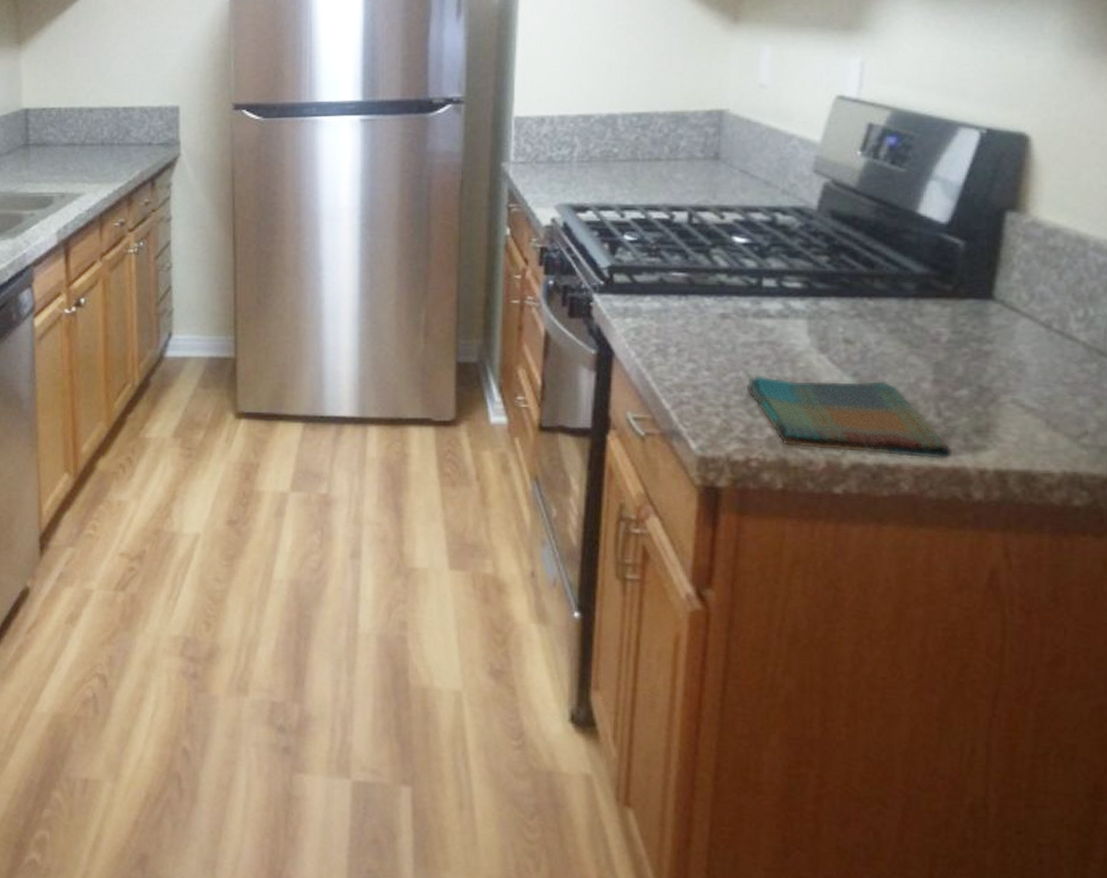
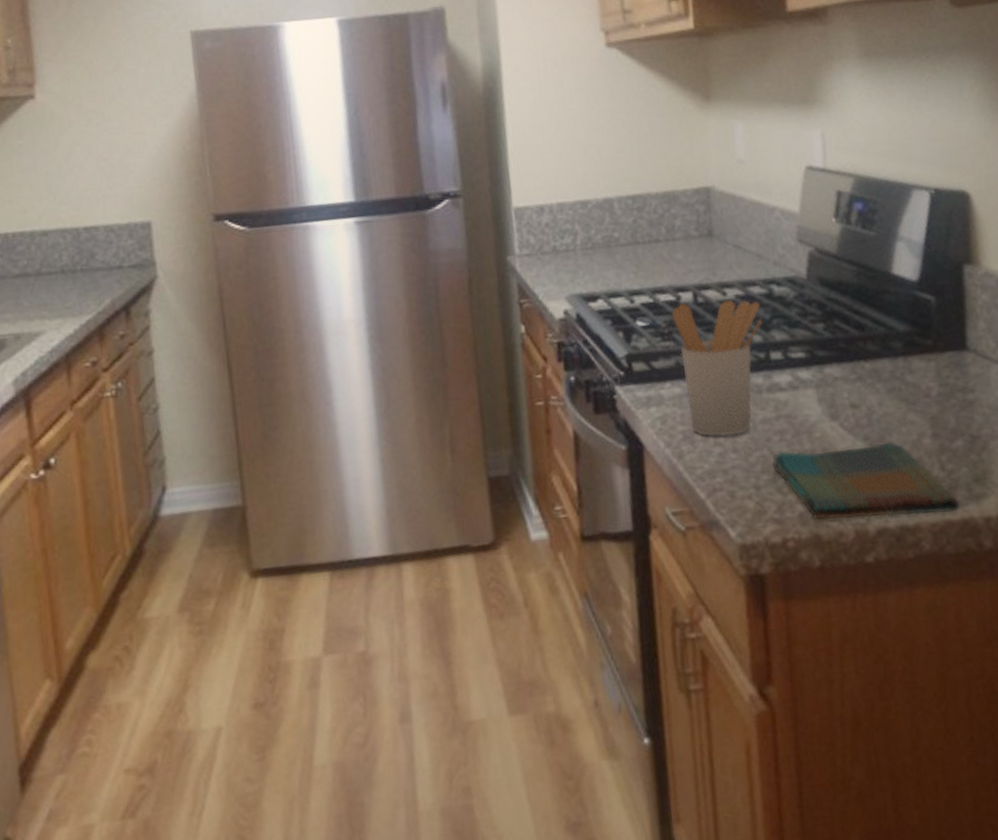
utensil holder: none [663,222,761,355] -> present [672,300,763,437]

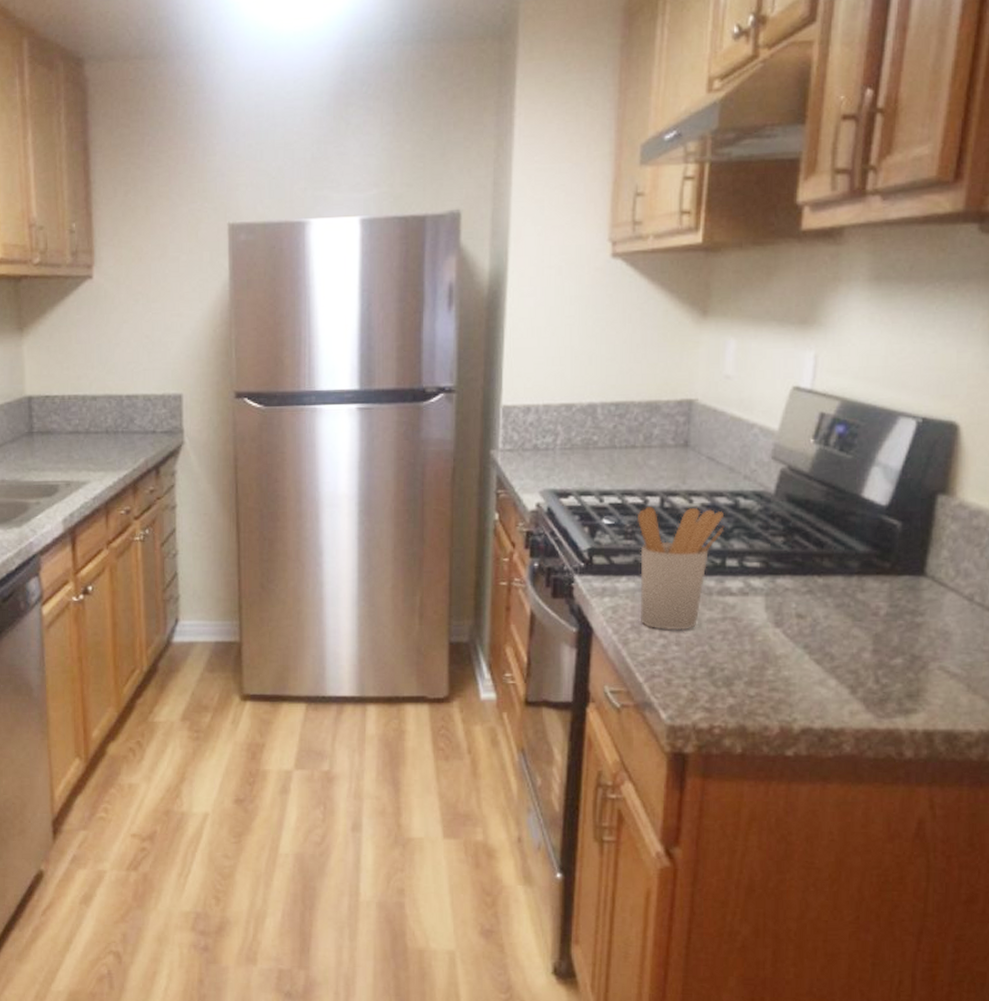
dish towel: present [772,441,960,520] -> none [711,649,887,722]

